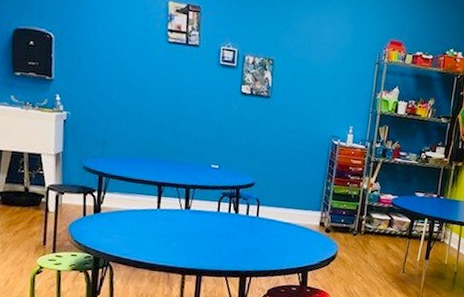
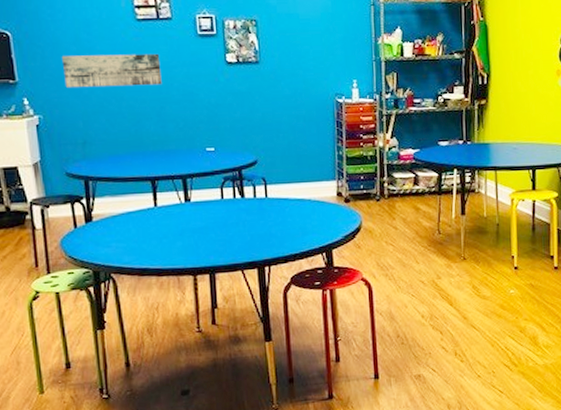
wall art: none [95,63,183,103] -> present [61,53,162,88]

